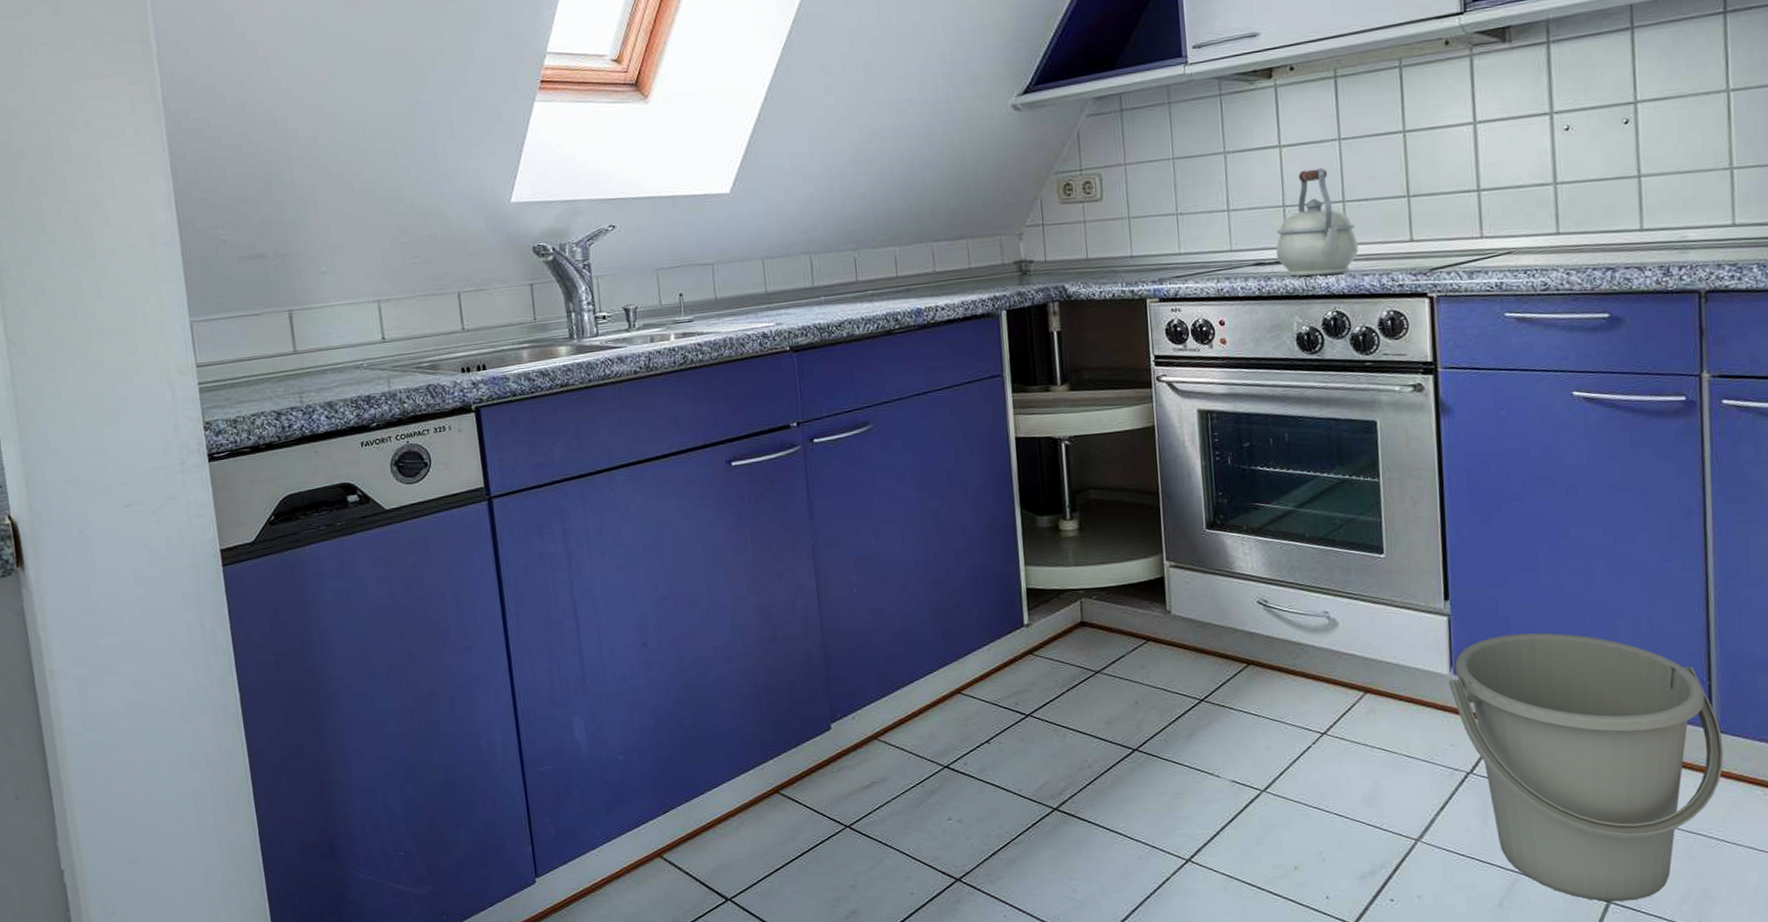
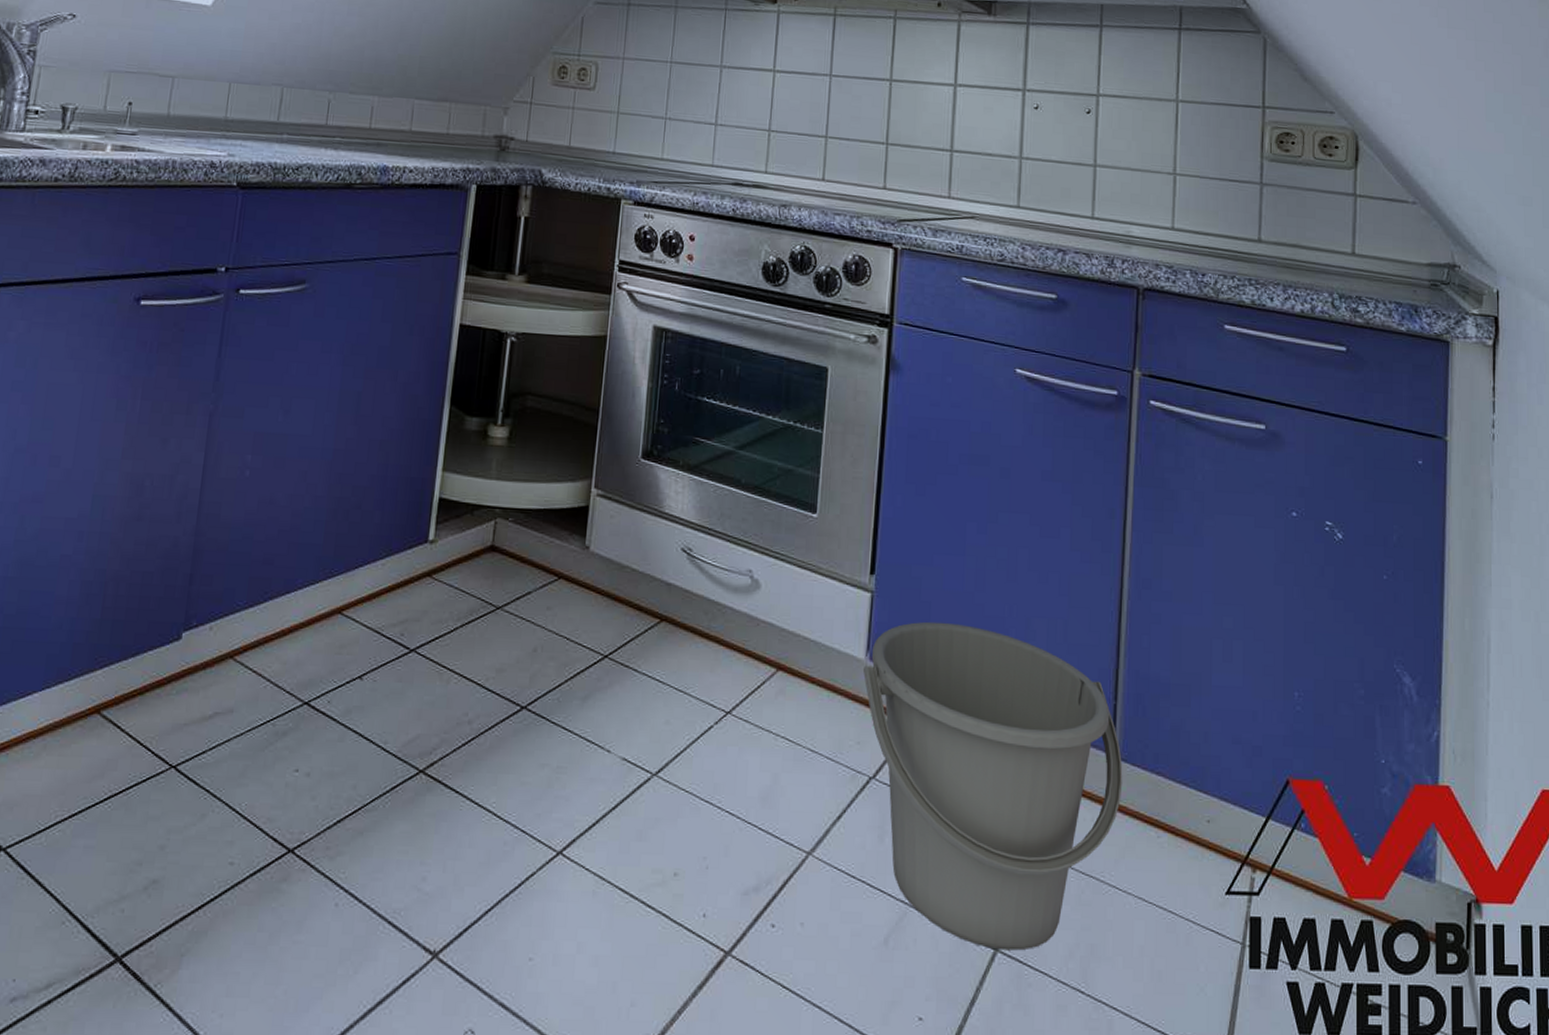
kettle: present [1276,168,1359,277] -> none [756,98,834,209]

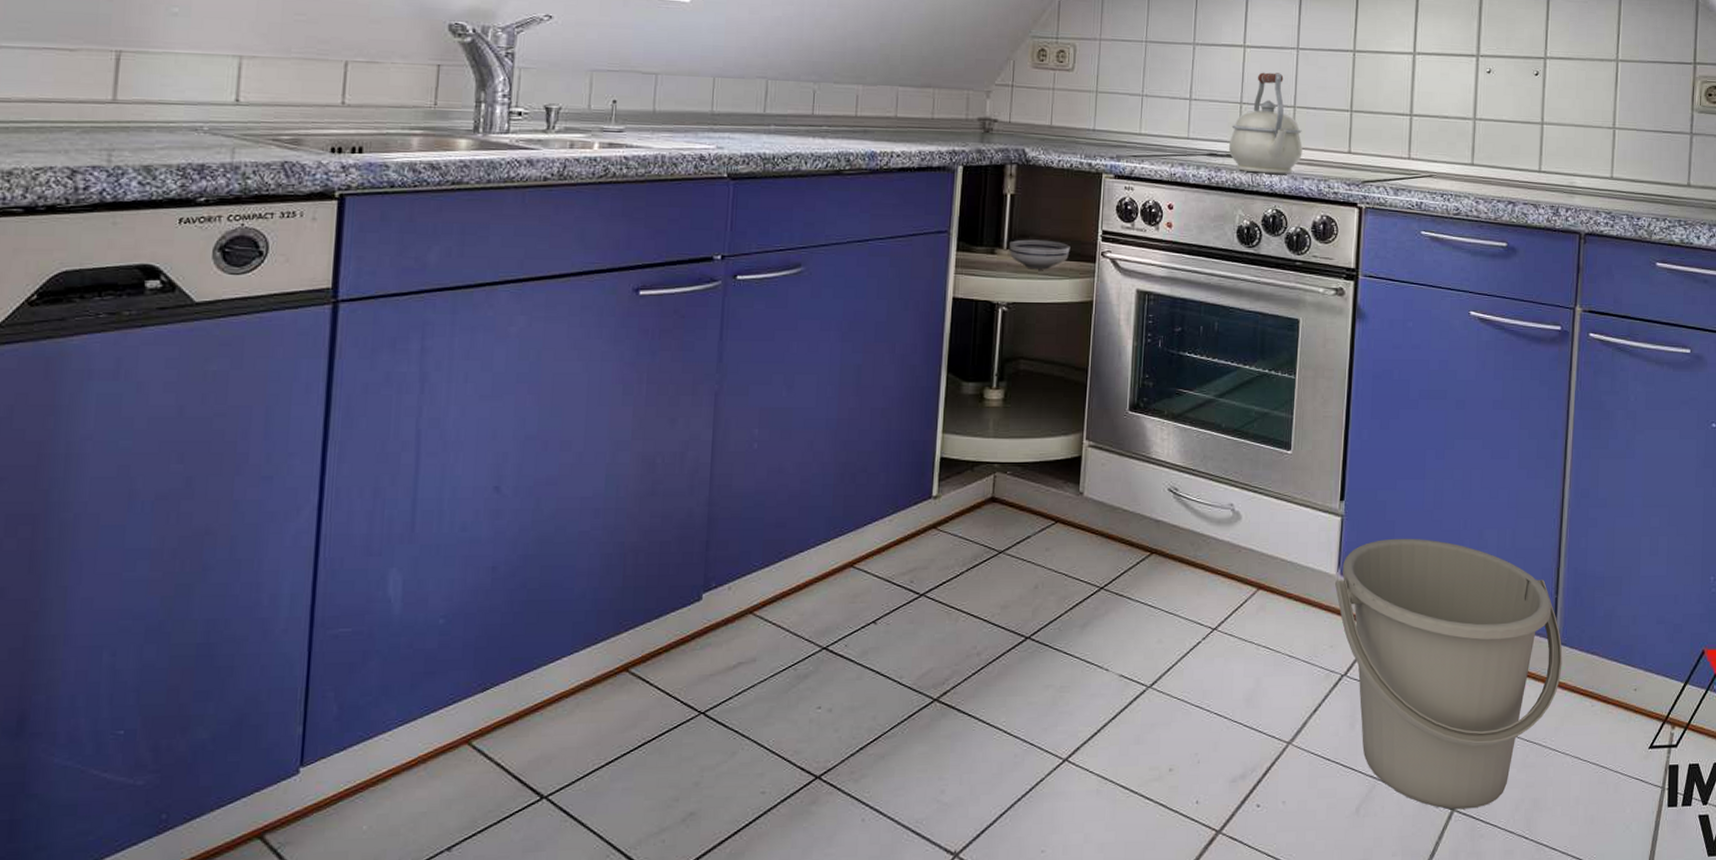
bowl: none [520,265,585,300] -> present [1009,239,1071,270]
kettle: none [756,98,834,209] -> present [1229,72,1303,174]

